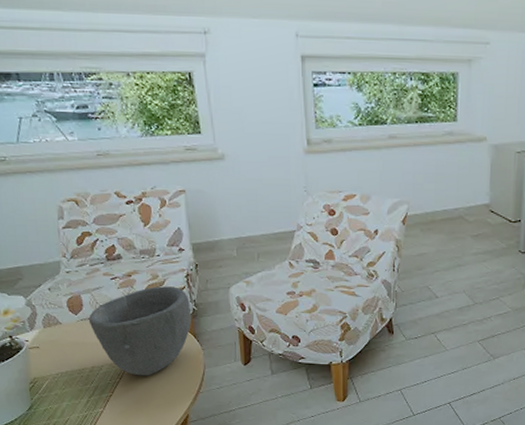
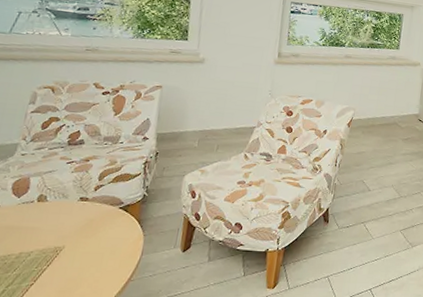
bowl: present [88,286,192,376] -> none [30,172,143,263]

